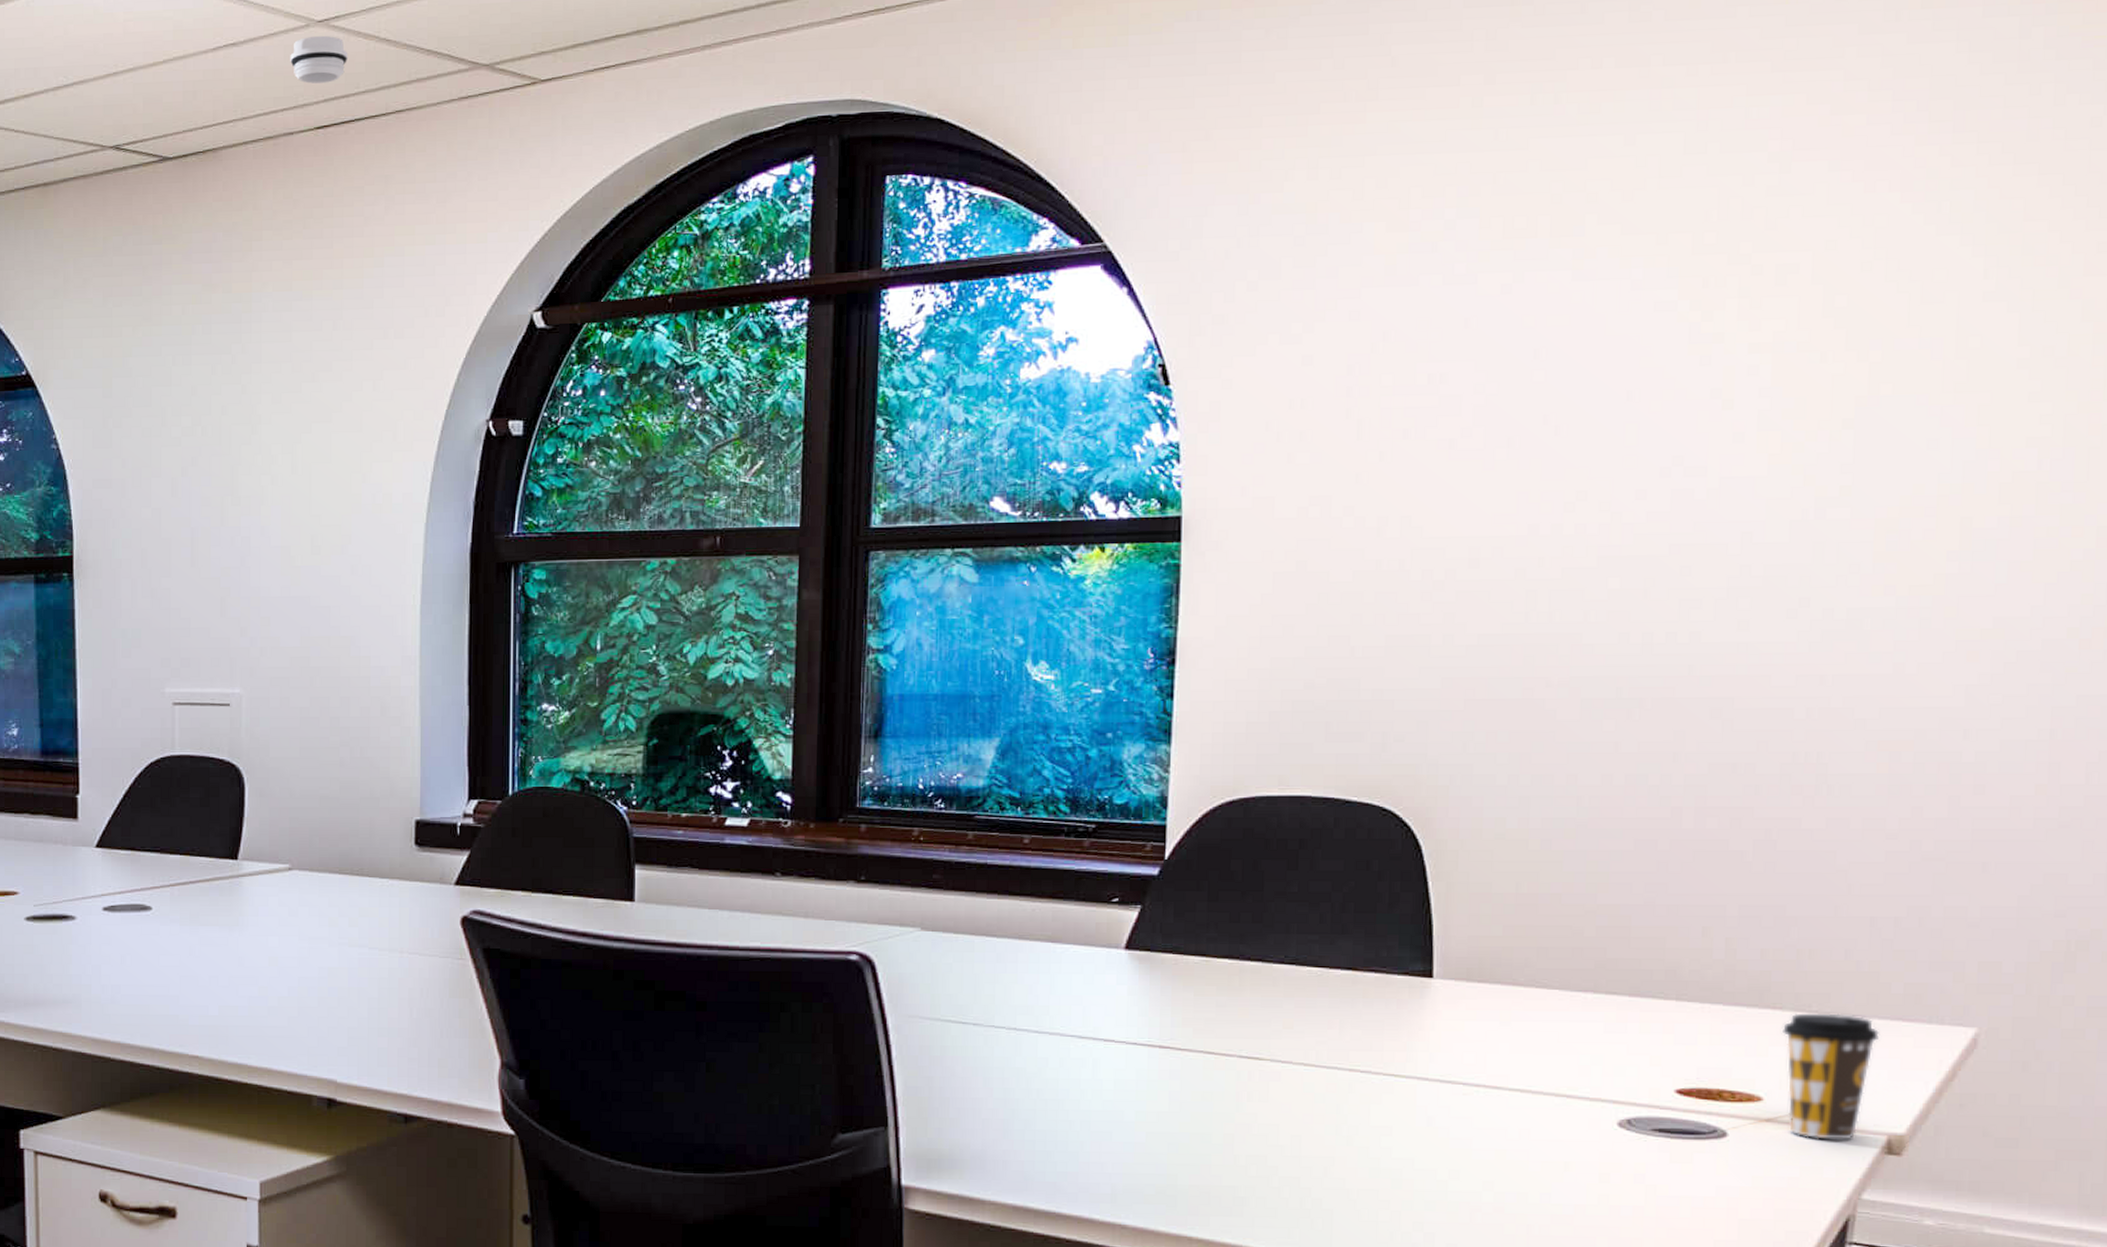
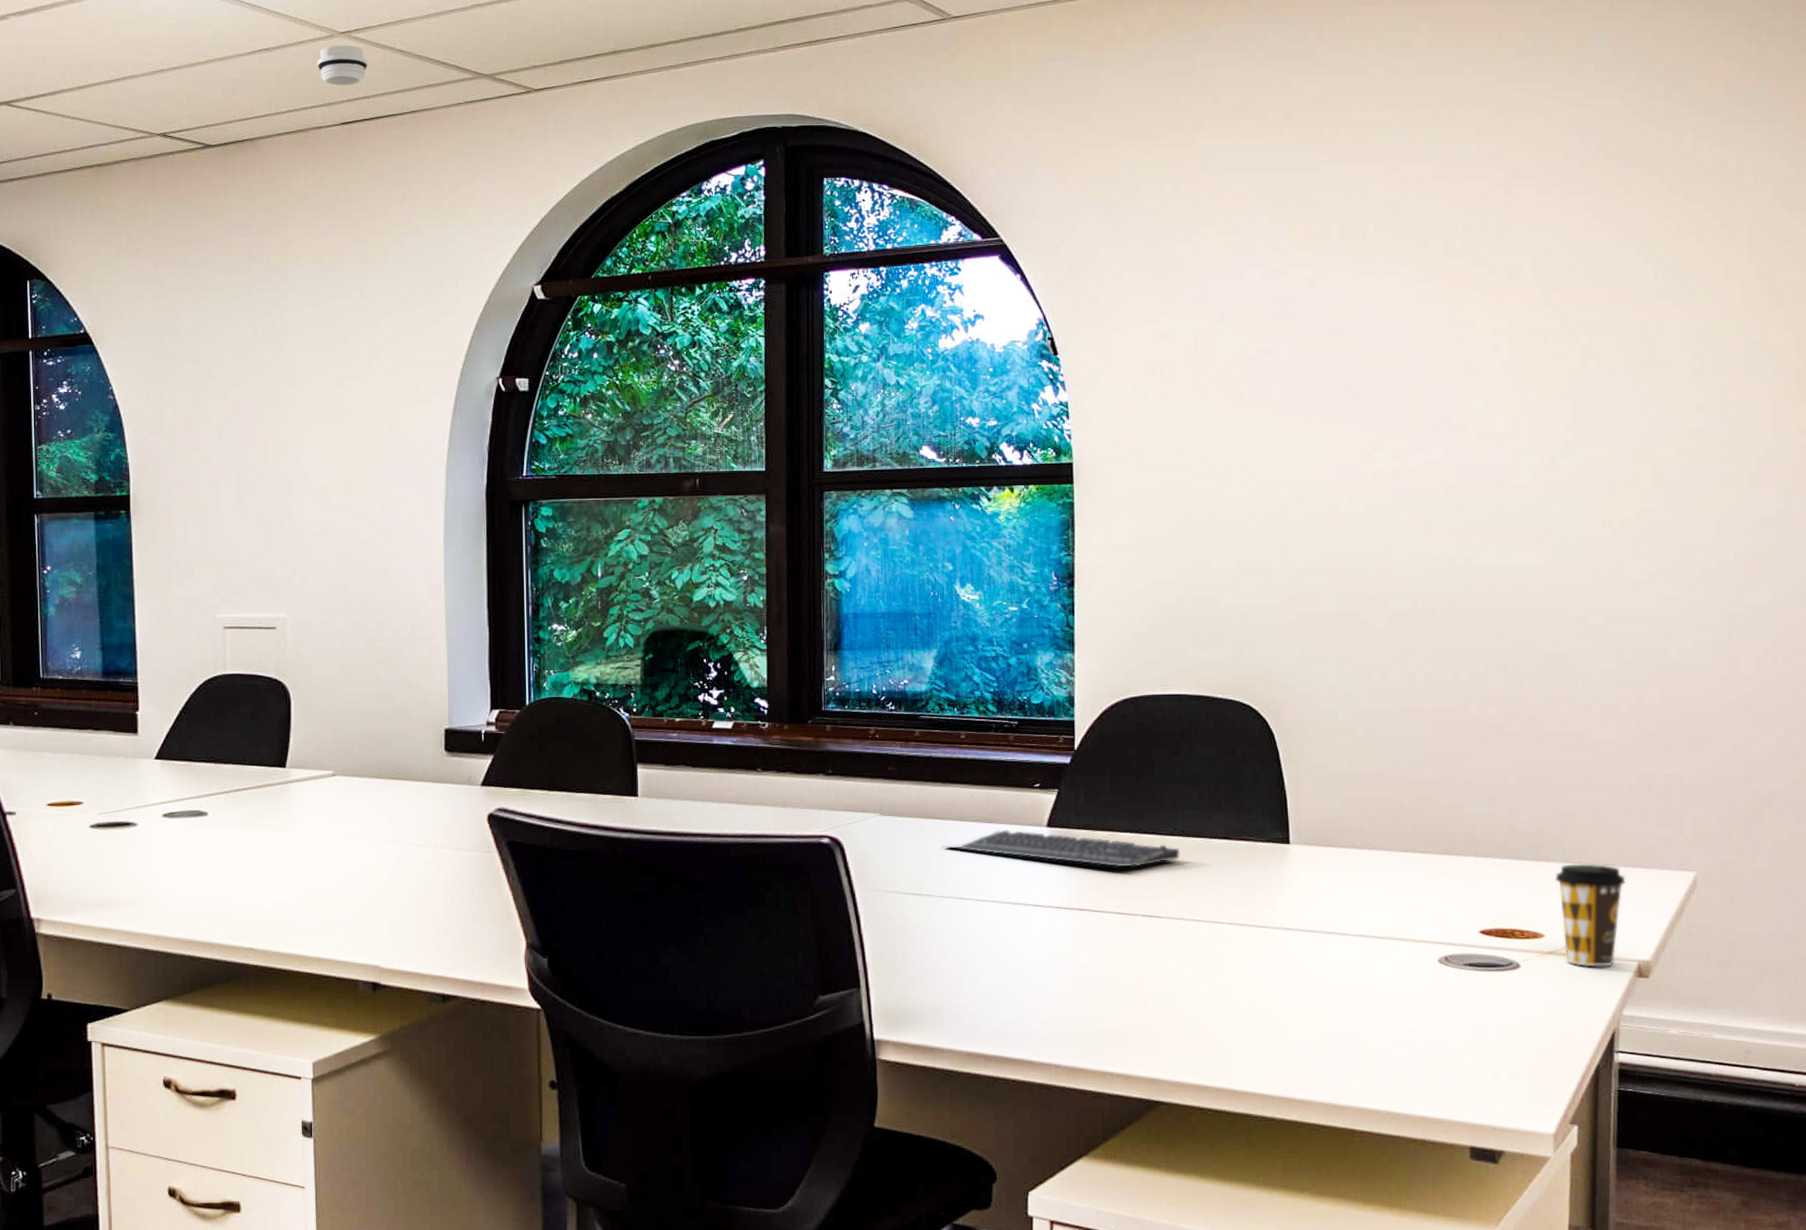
keyboard: none [995,951,1292,1000] -> present [942,829,1181,868]

